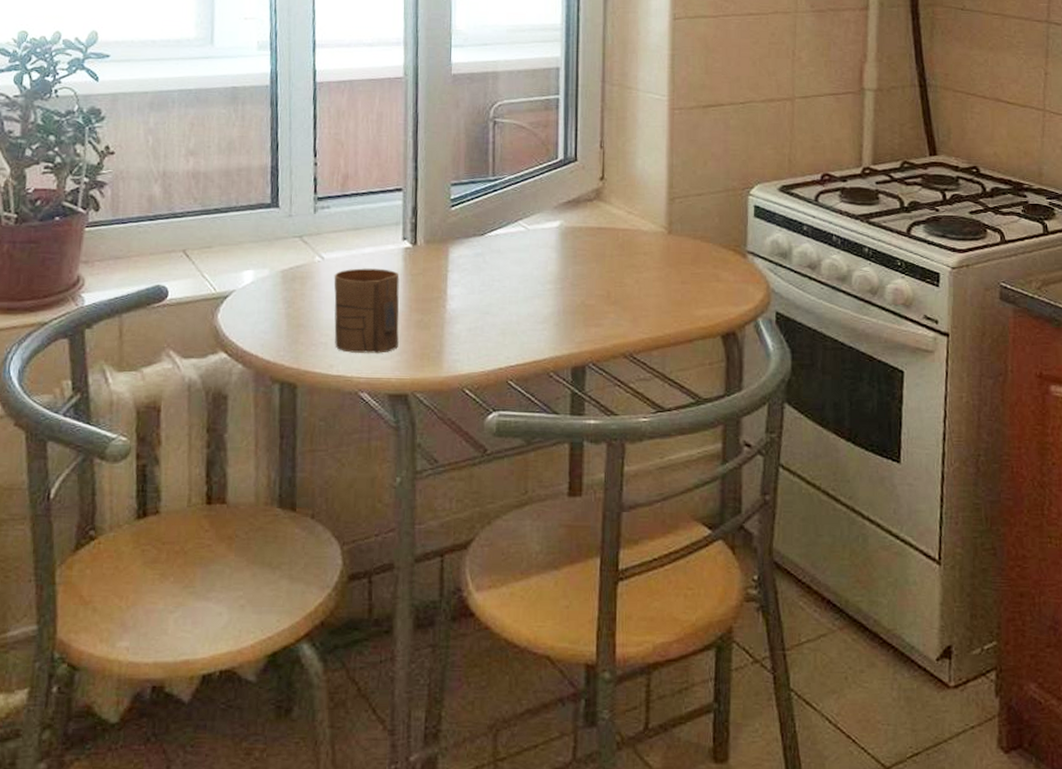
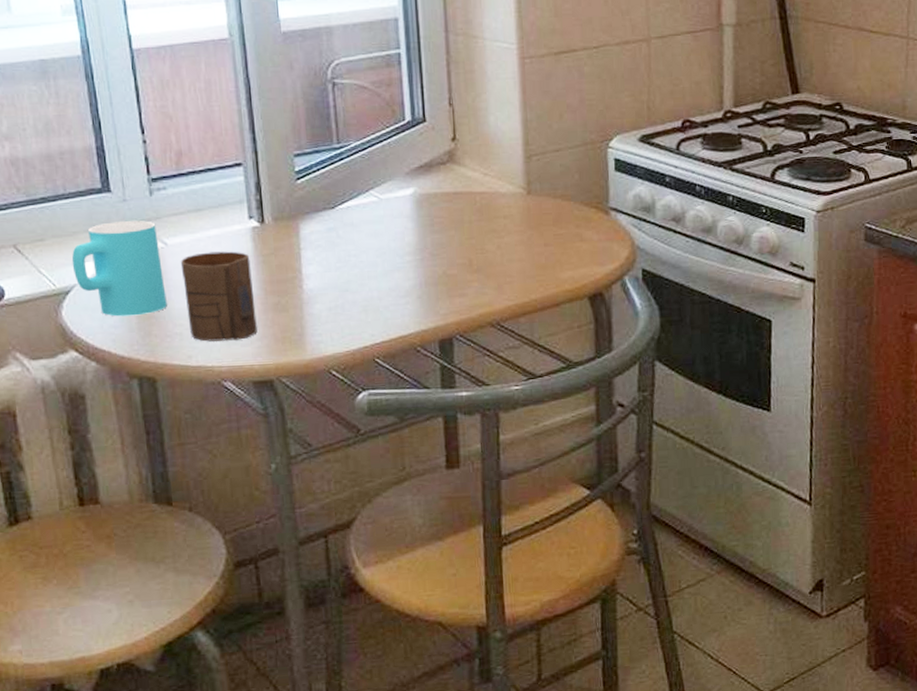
cup: none [234,235,317,323] -> present [71,221,167,317]

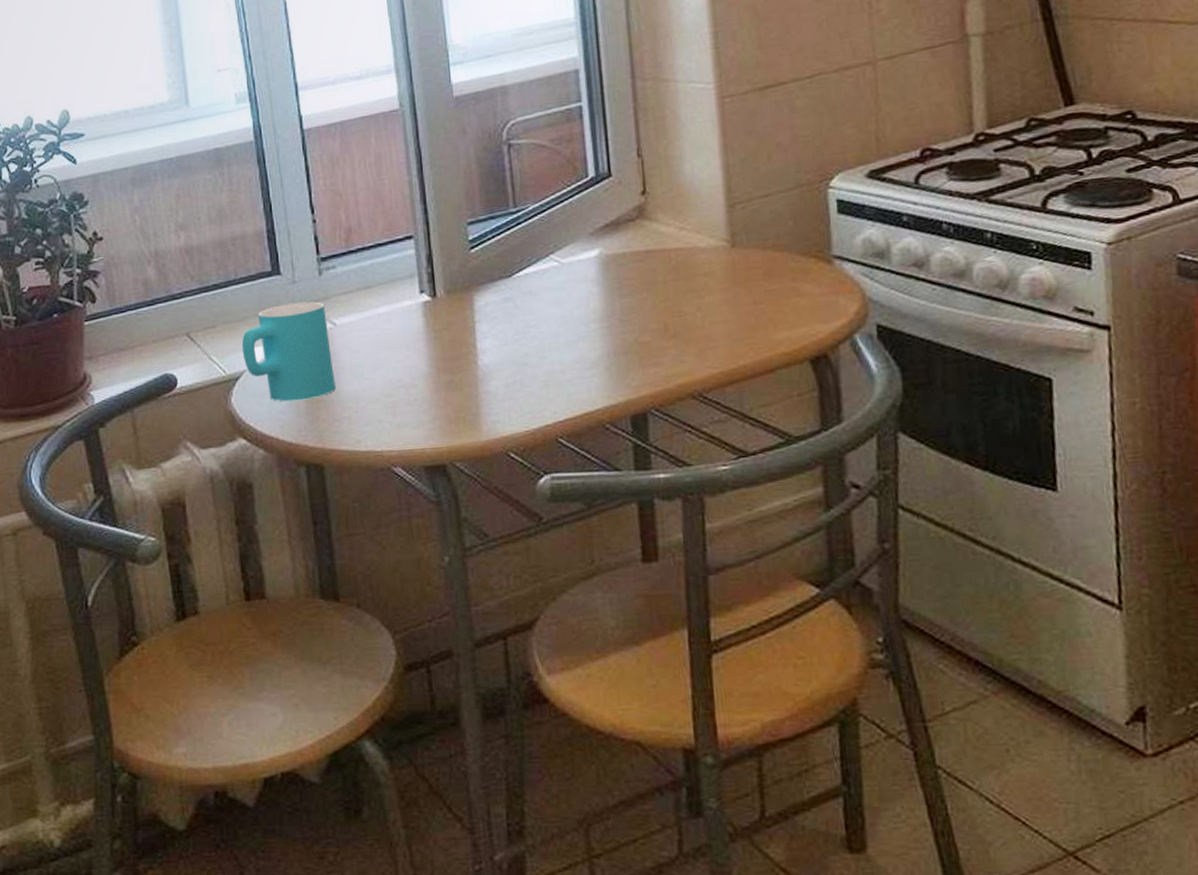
cup: present [180,251,258,342] -> none [349,328,429,425]

